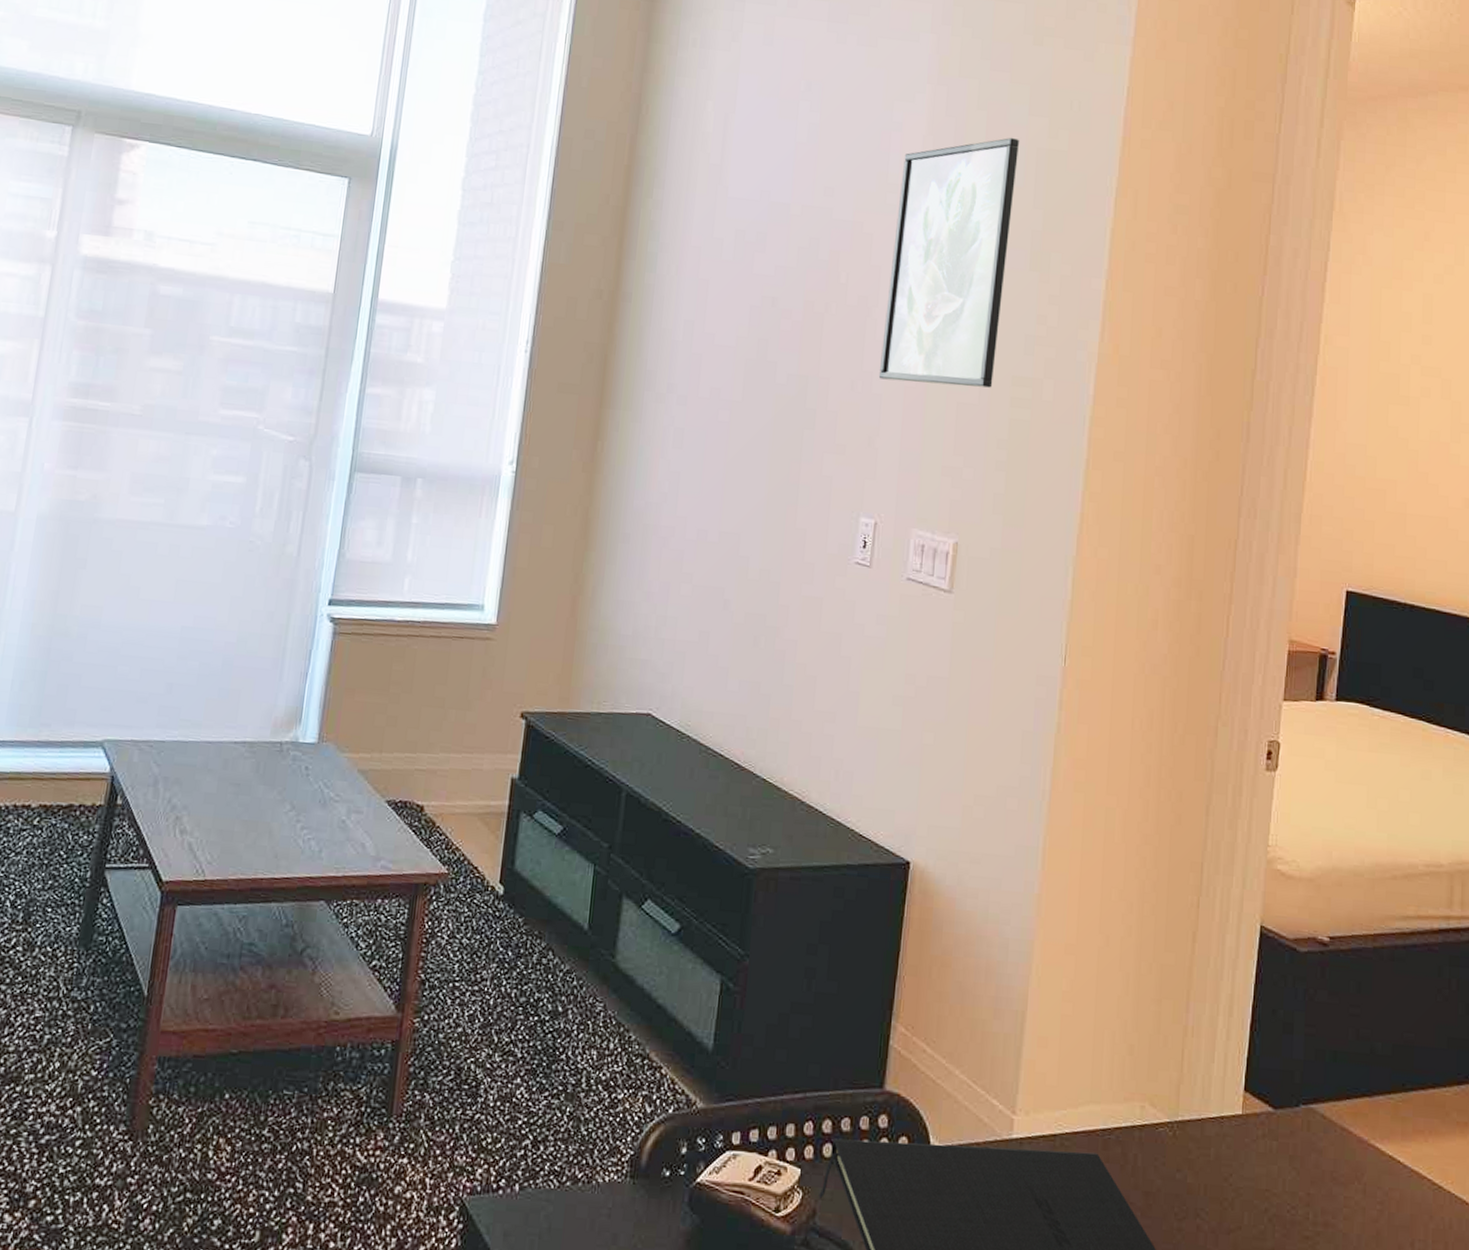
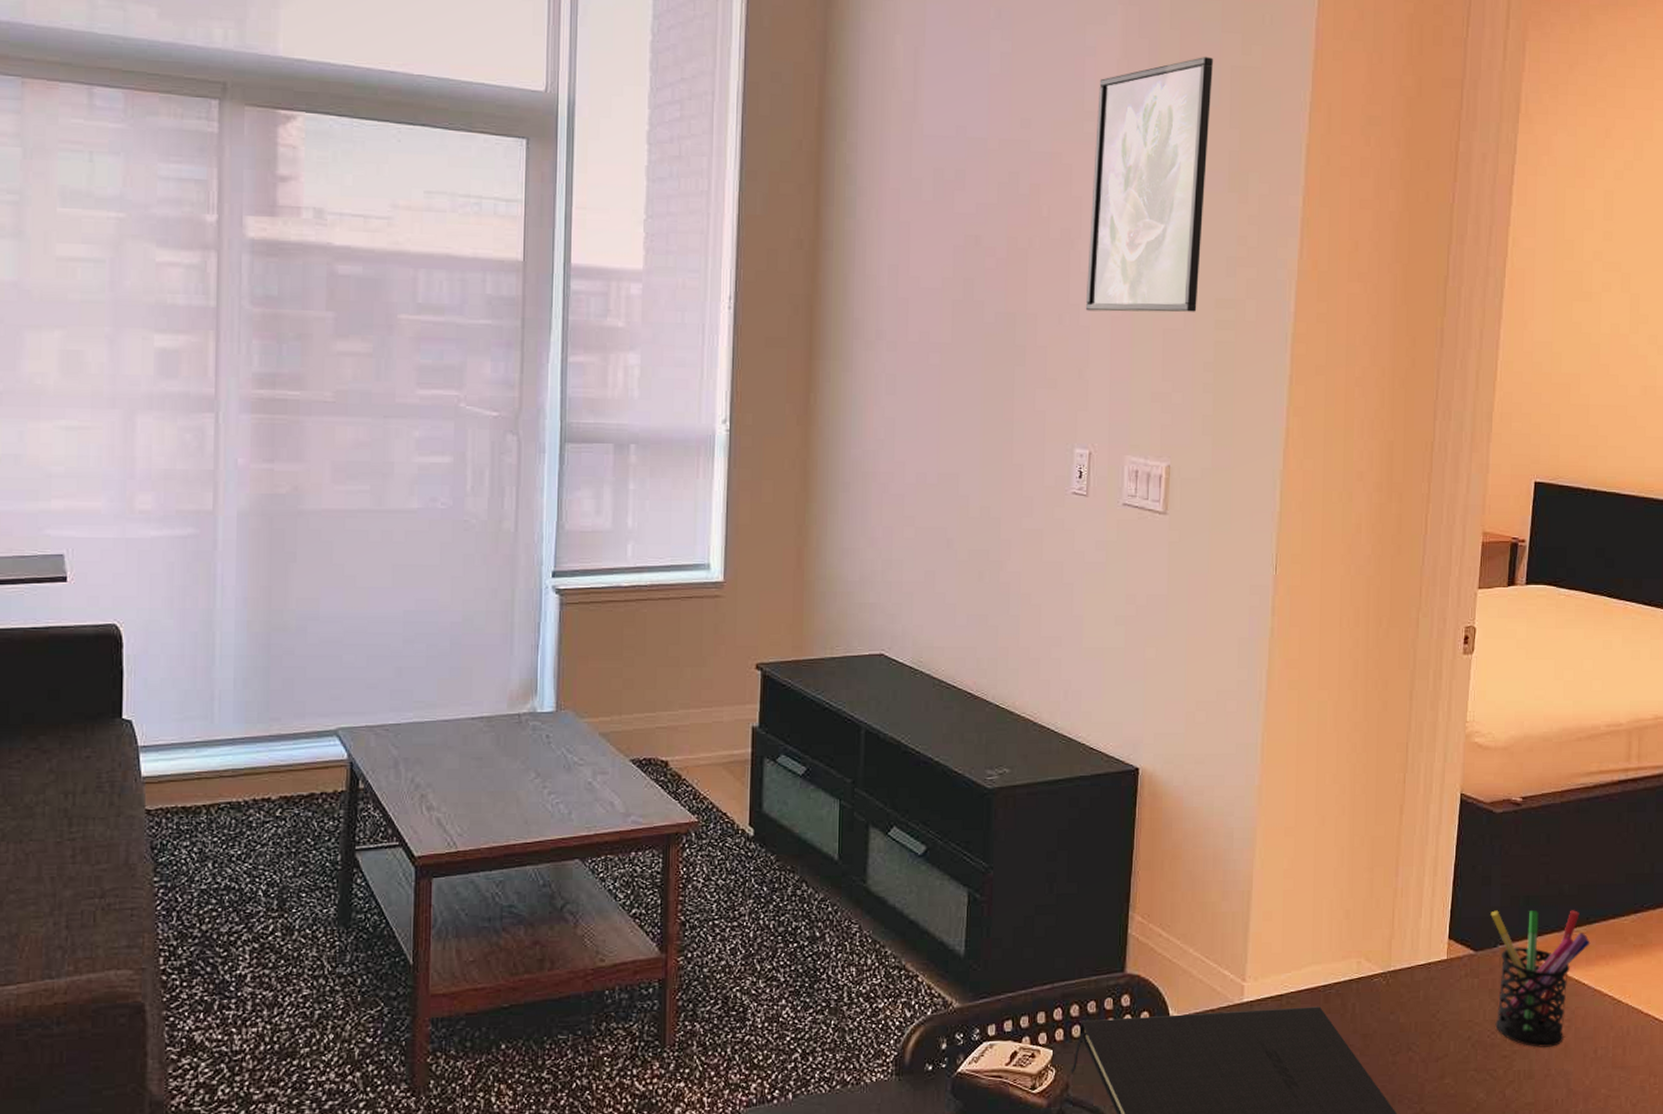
pen holder: none [1292,1063,1407,1234] -> present [1490,909,1591,1048]

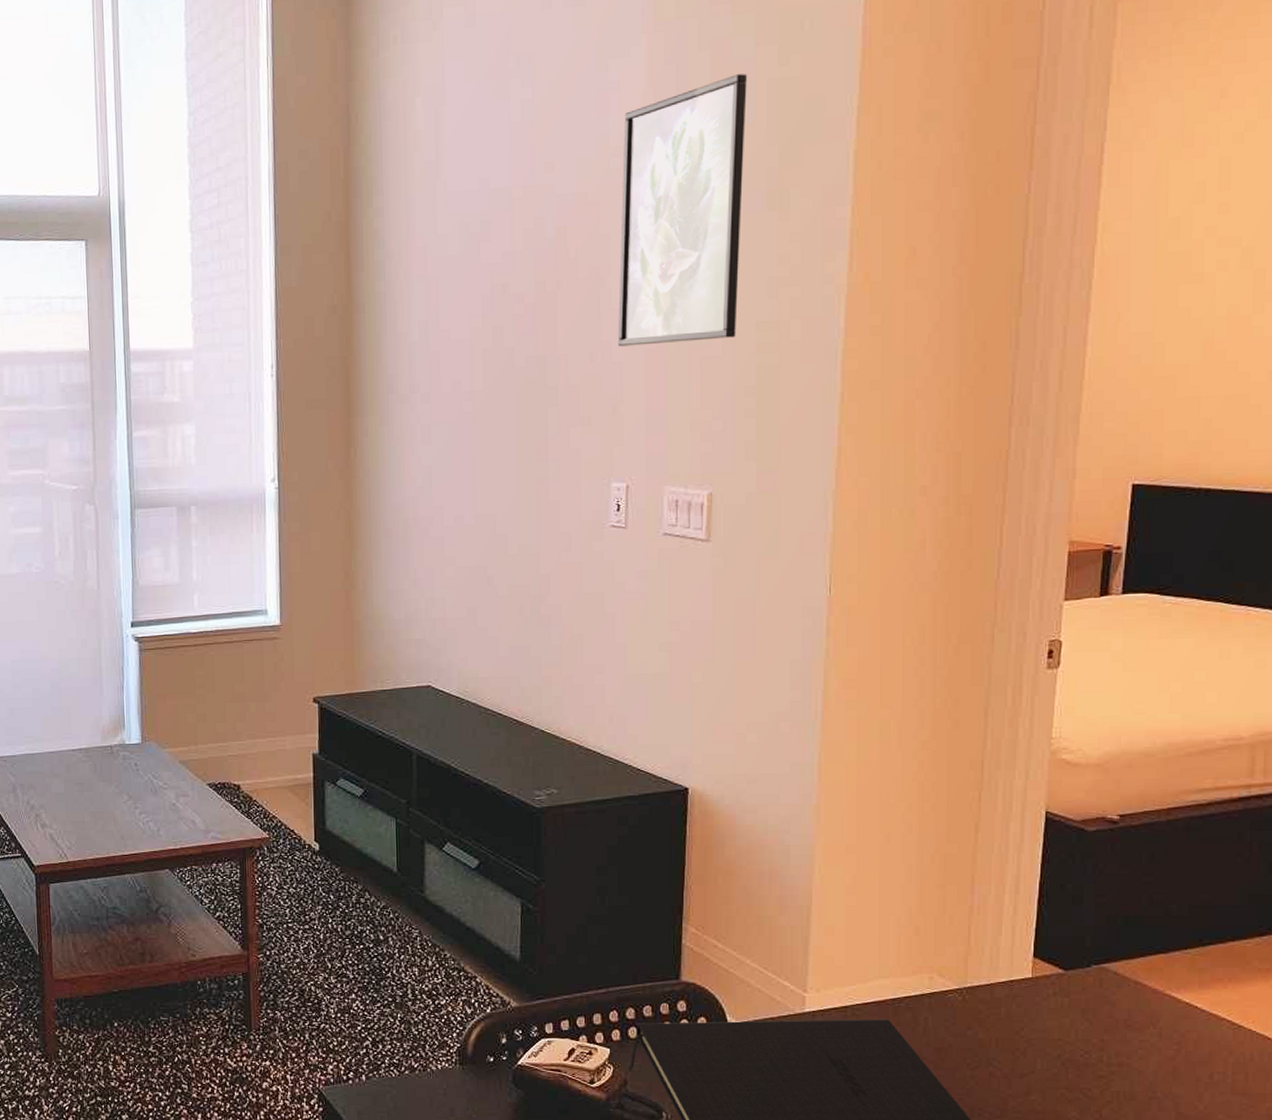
pen holder: present [1490,909,1591,1048] -> none [1083,930,1205,1071]

